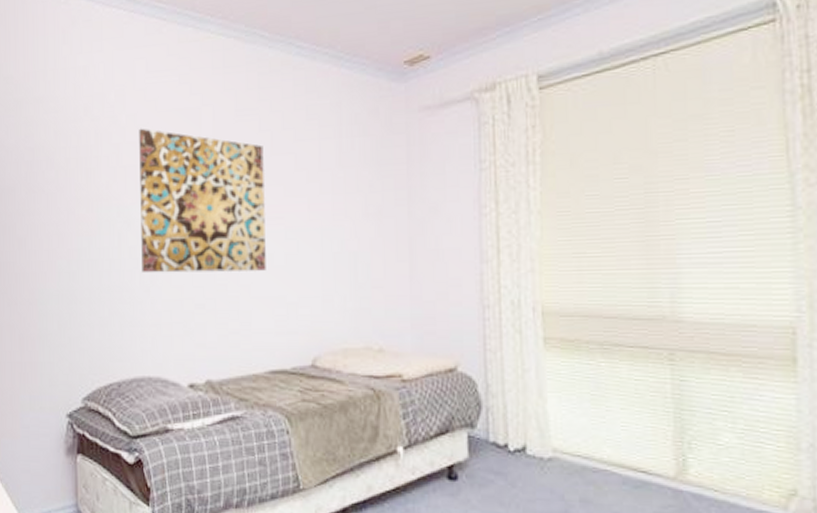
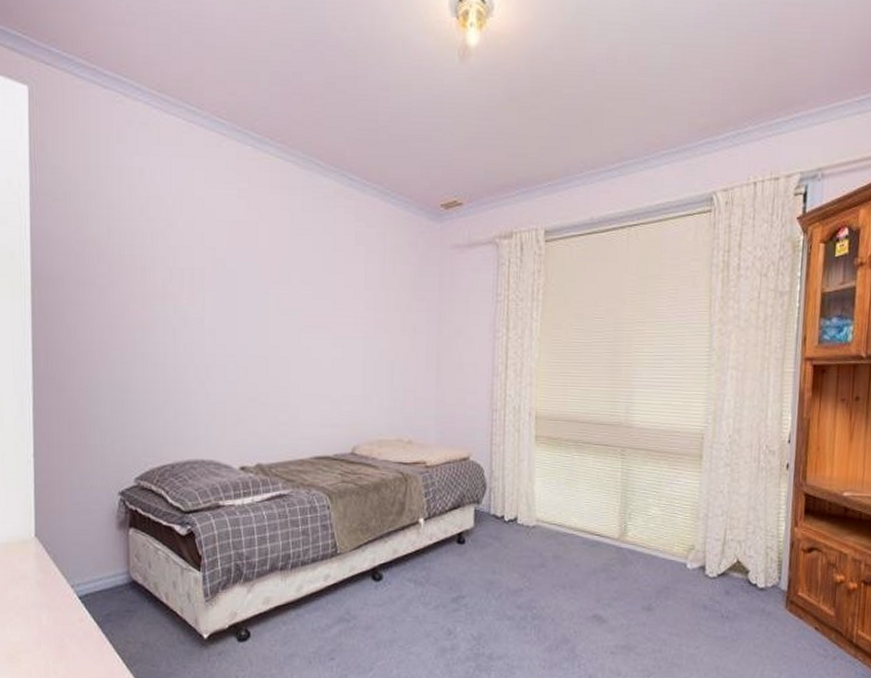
wall art: present [139,128,266,273] -> none [196,234,316,373]

